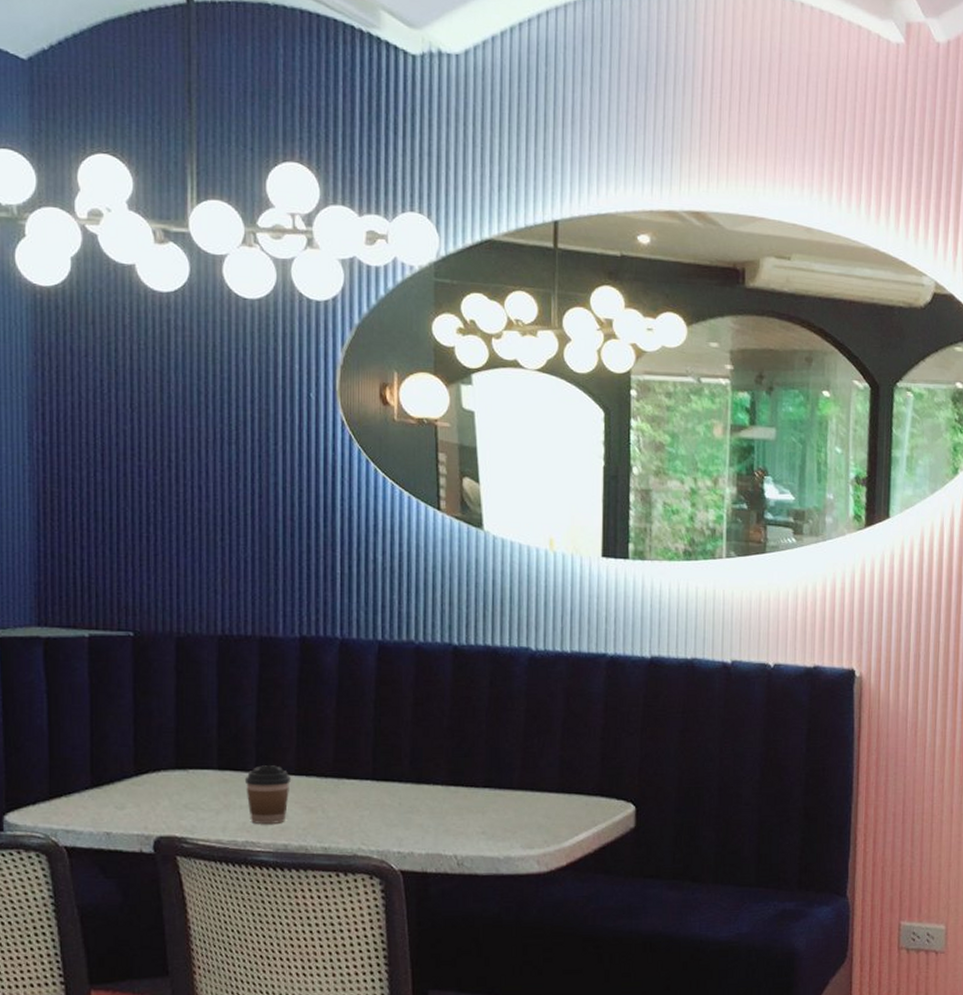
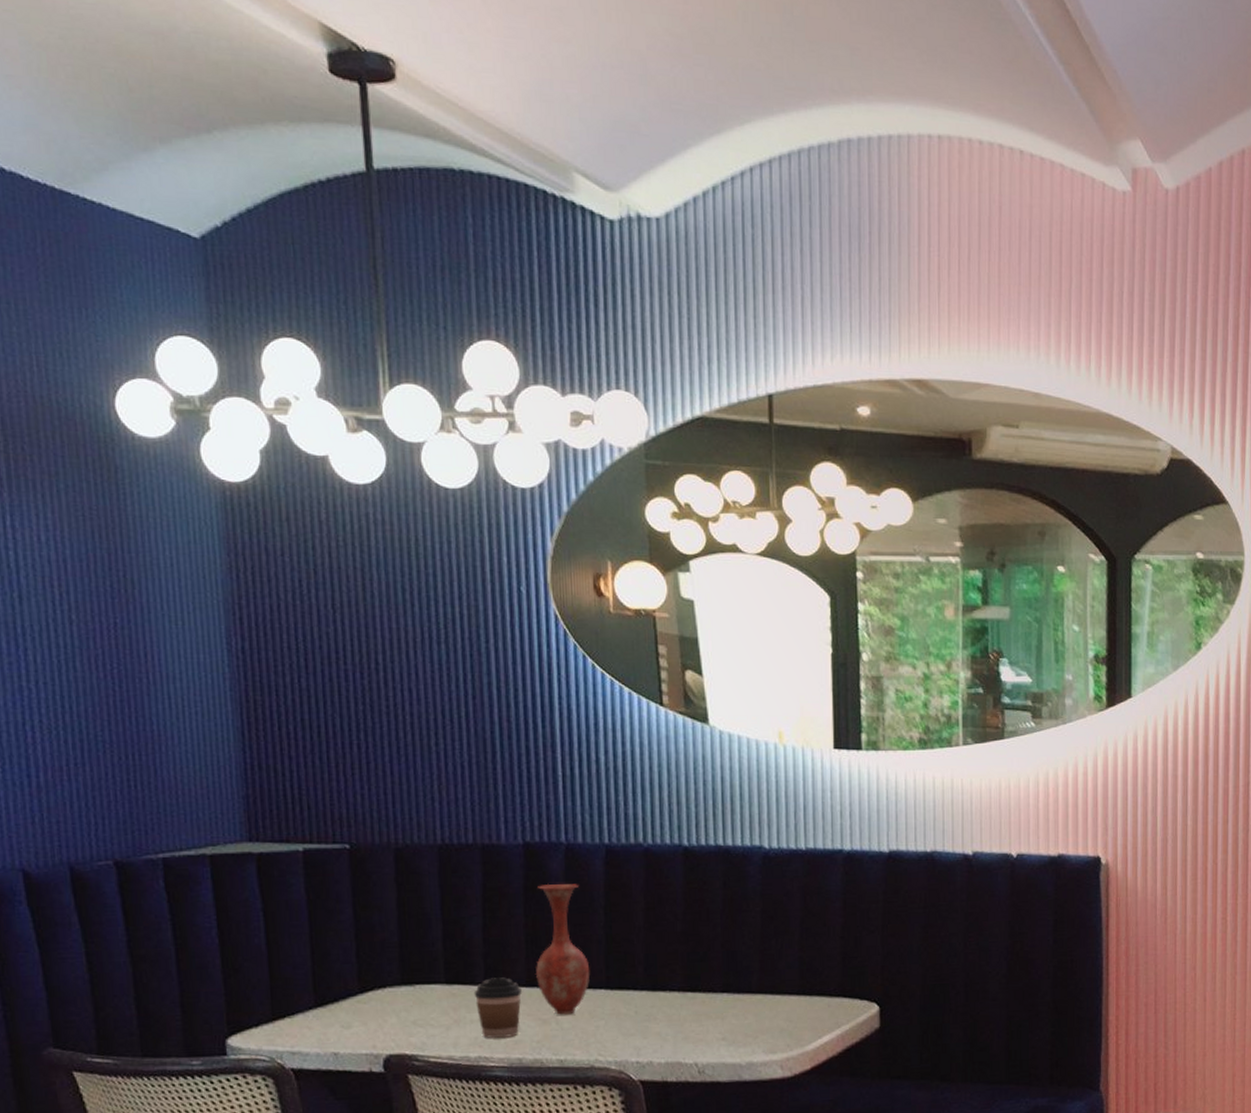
vase: none [304,677,358,804] -> present [535,884,590,1015]

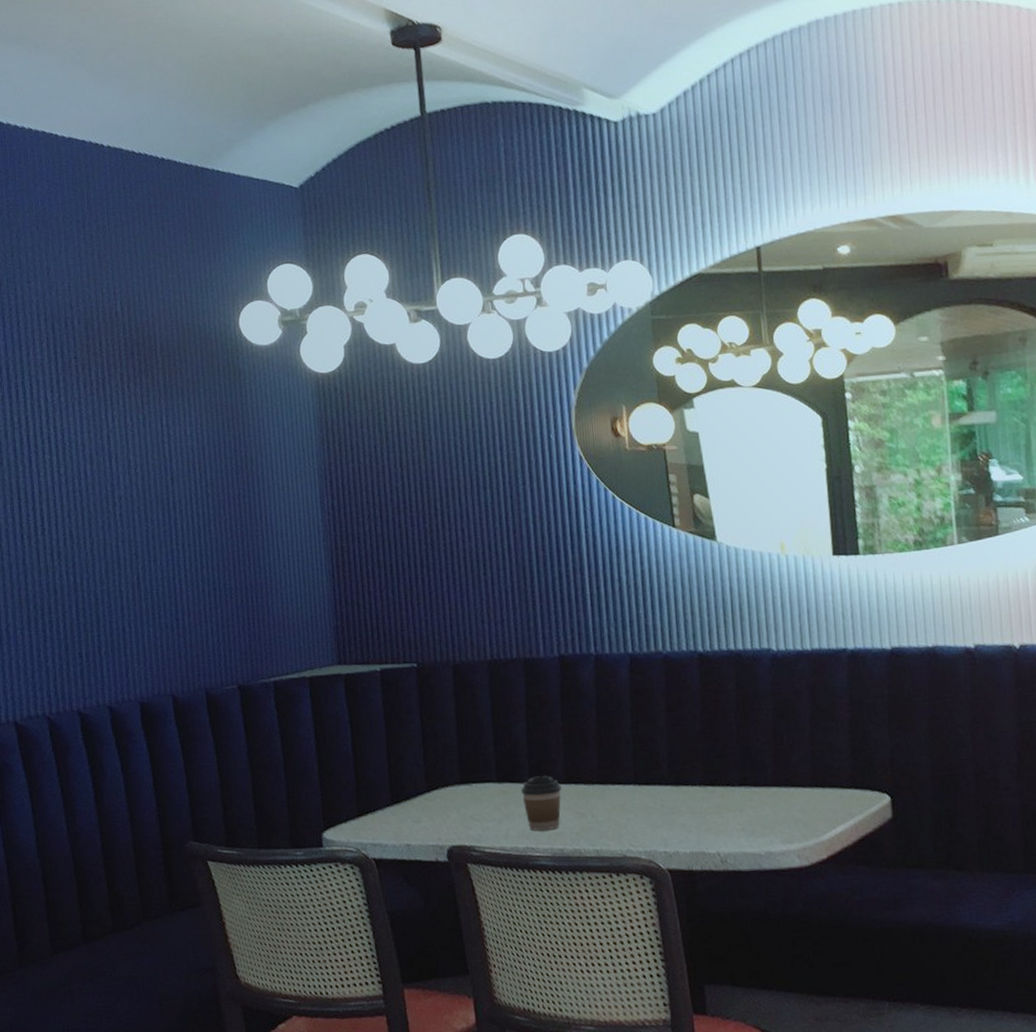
vase: present [535,884,590,1015] -> none [572,690,620,809]

